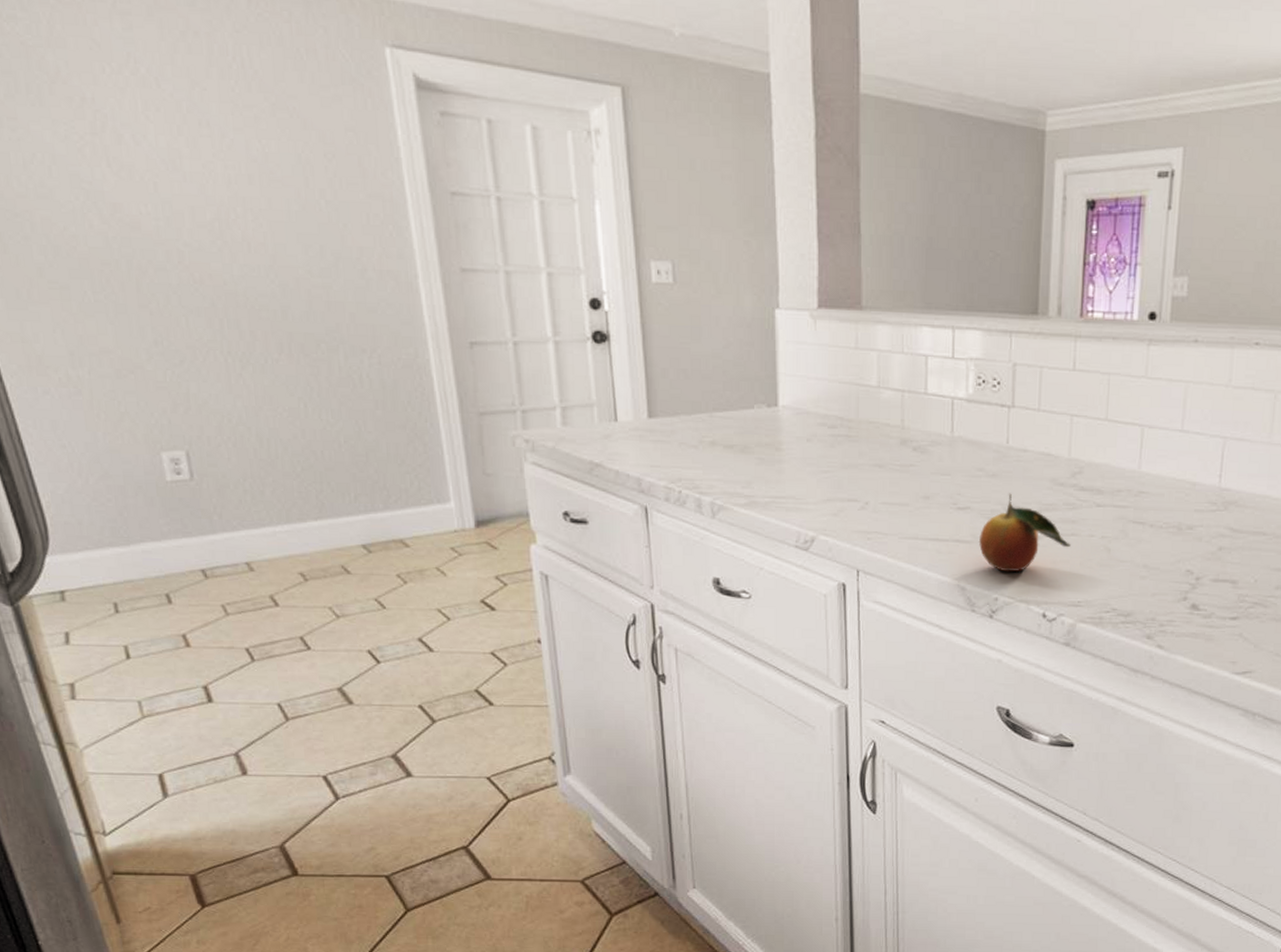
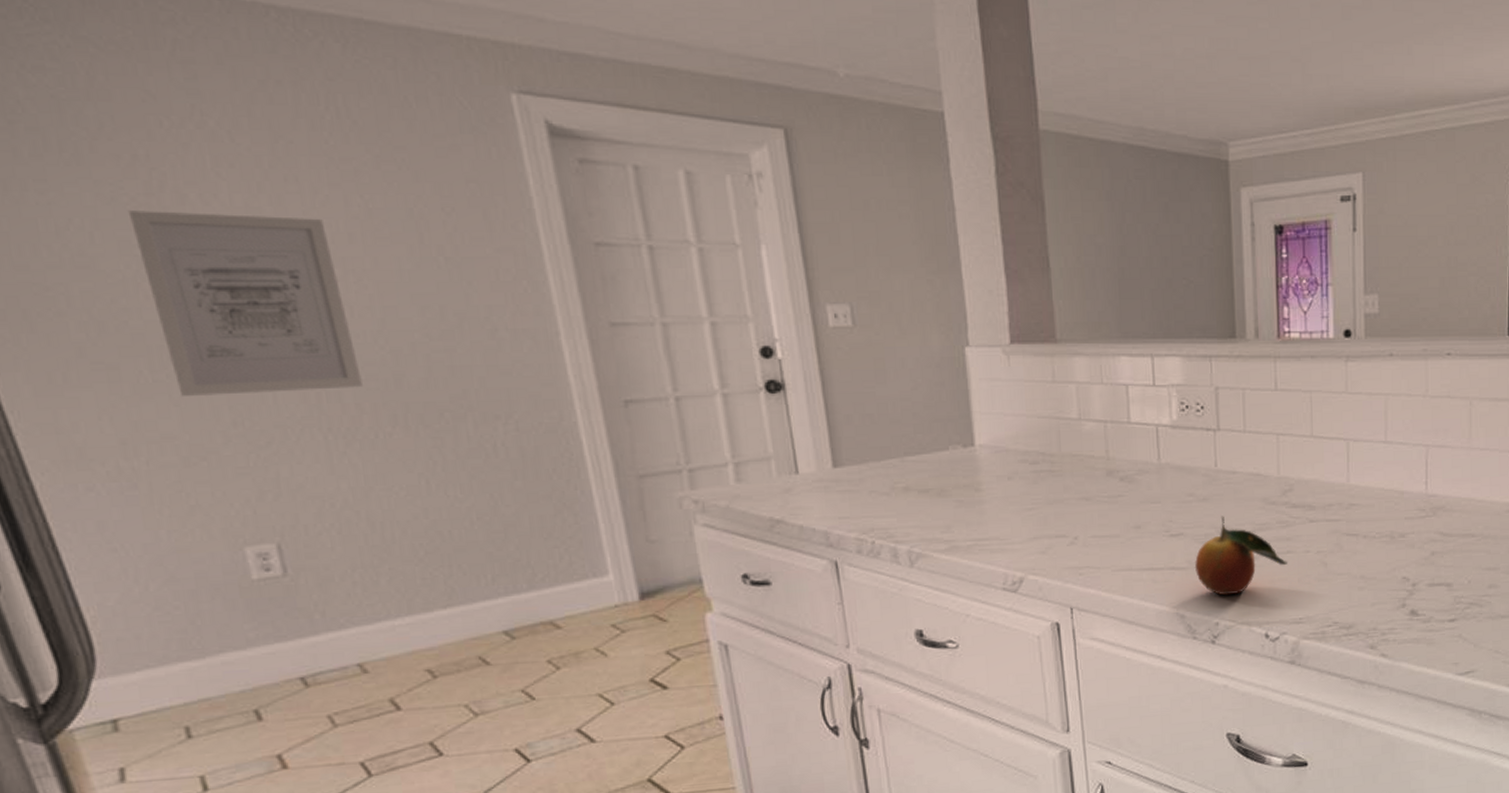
wall art: none [77,148,256,317] -> present [127,210,363,396]

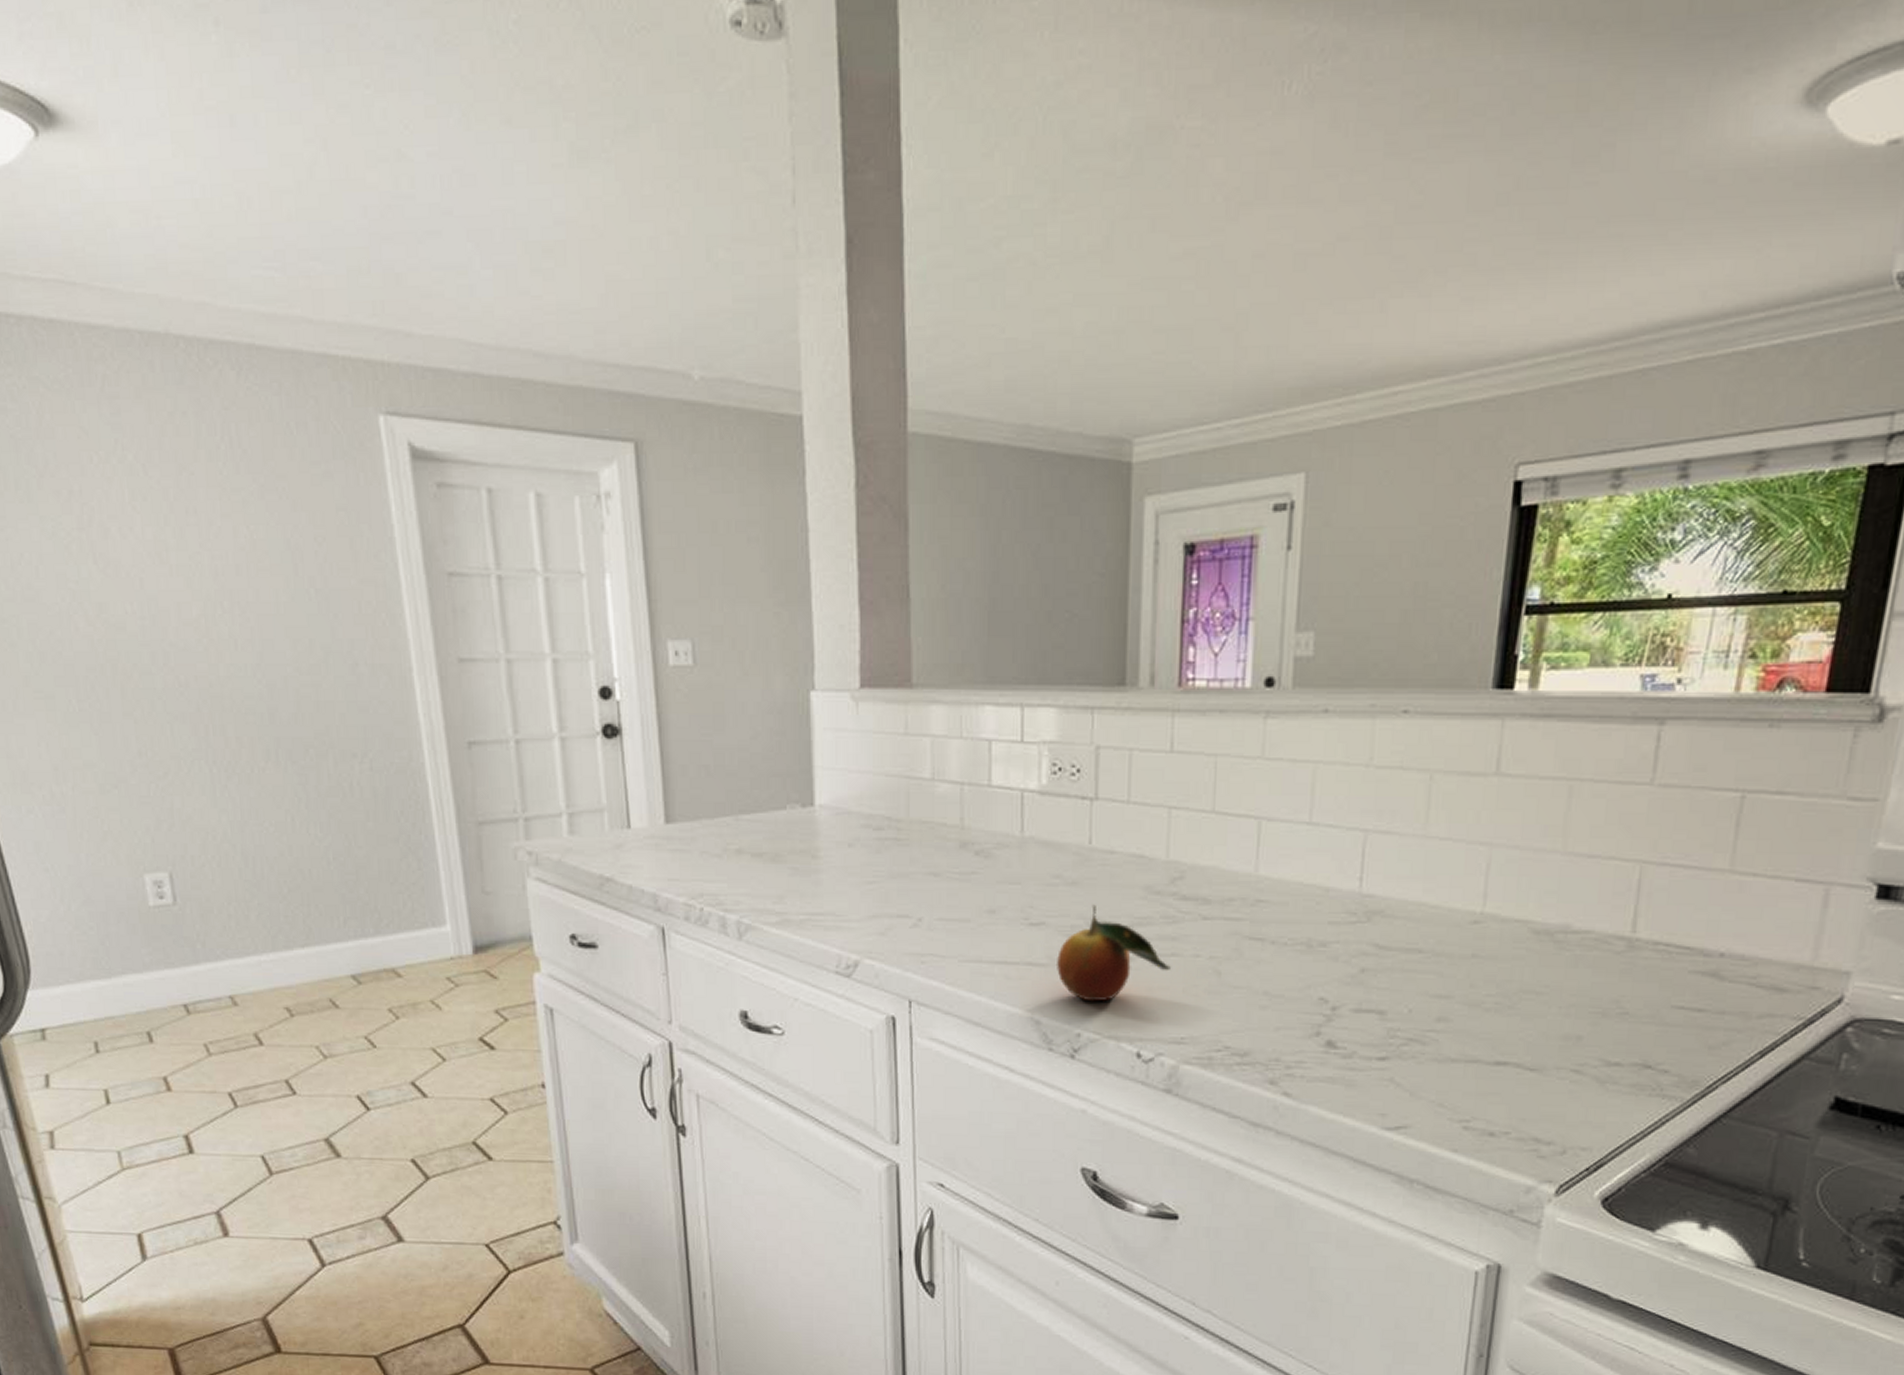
wall art: present [127,210,363,396] -> none [64,545,242,725]

